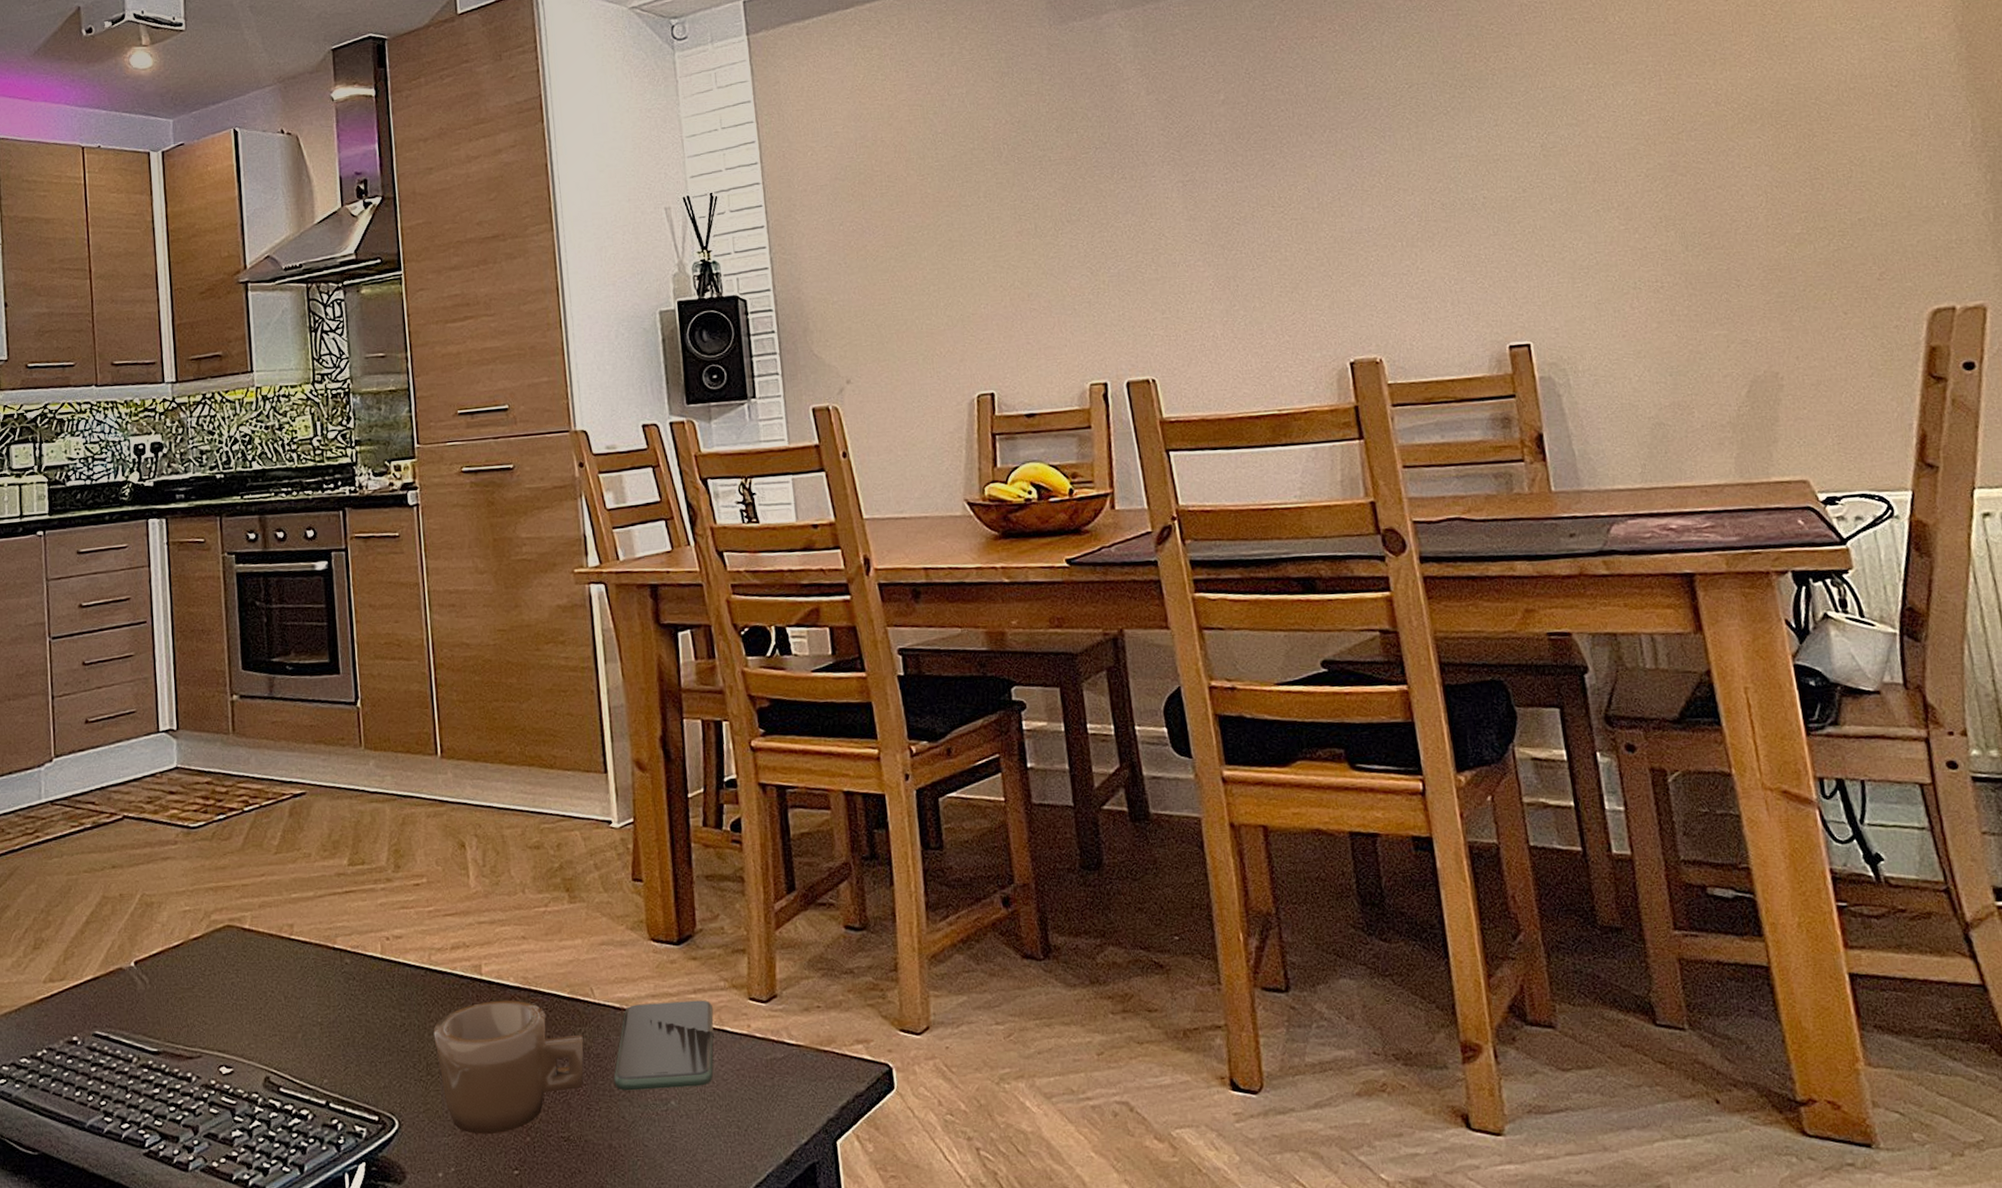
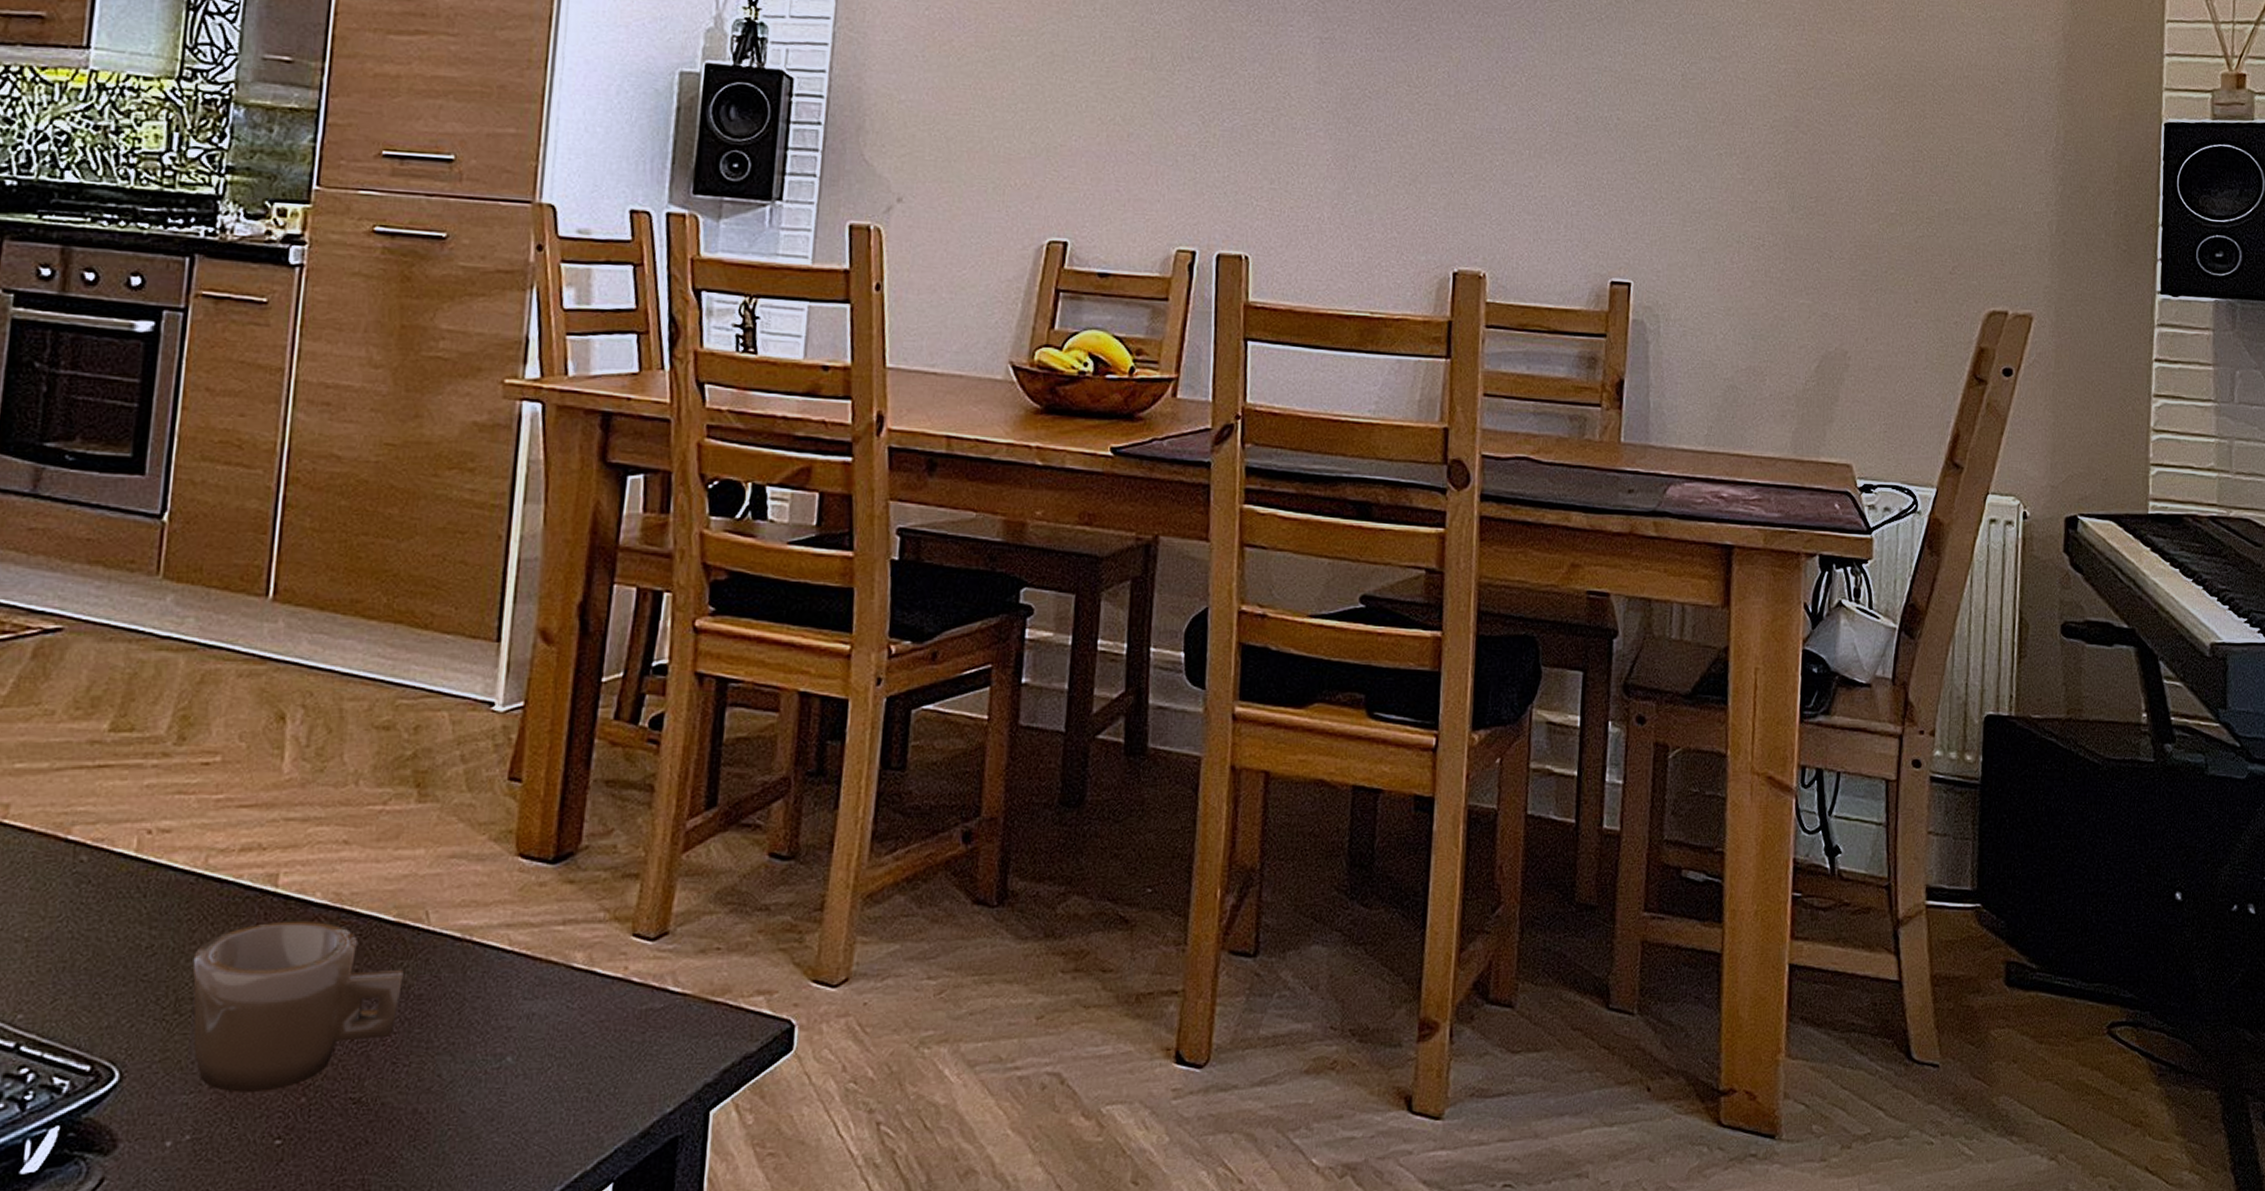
smartphone: present [614,1000,714,1091] -> none [435,933,585,1043]

